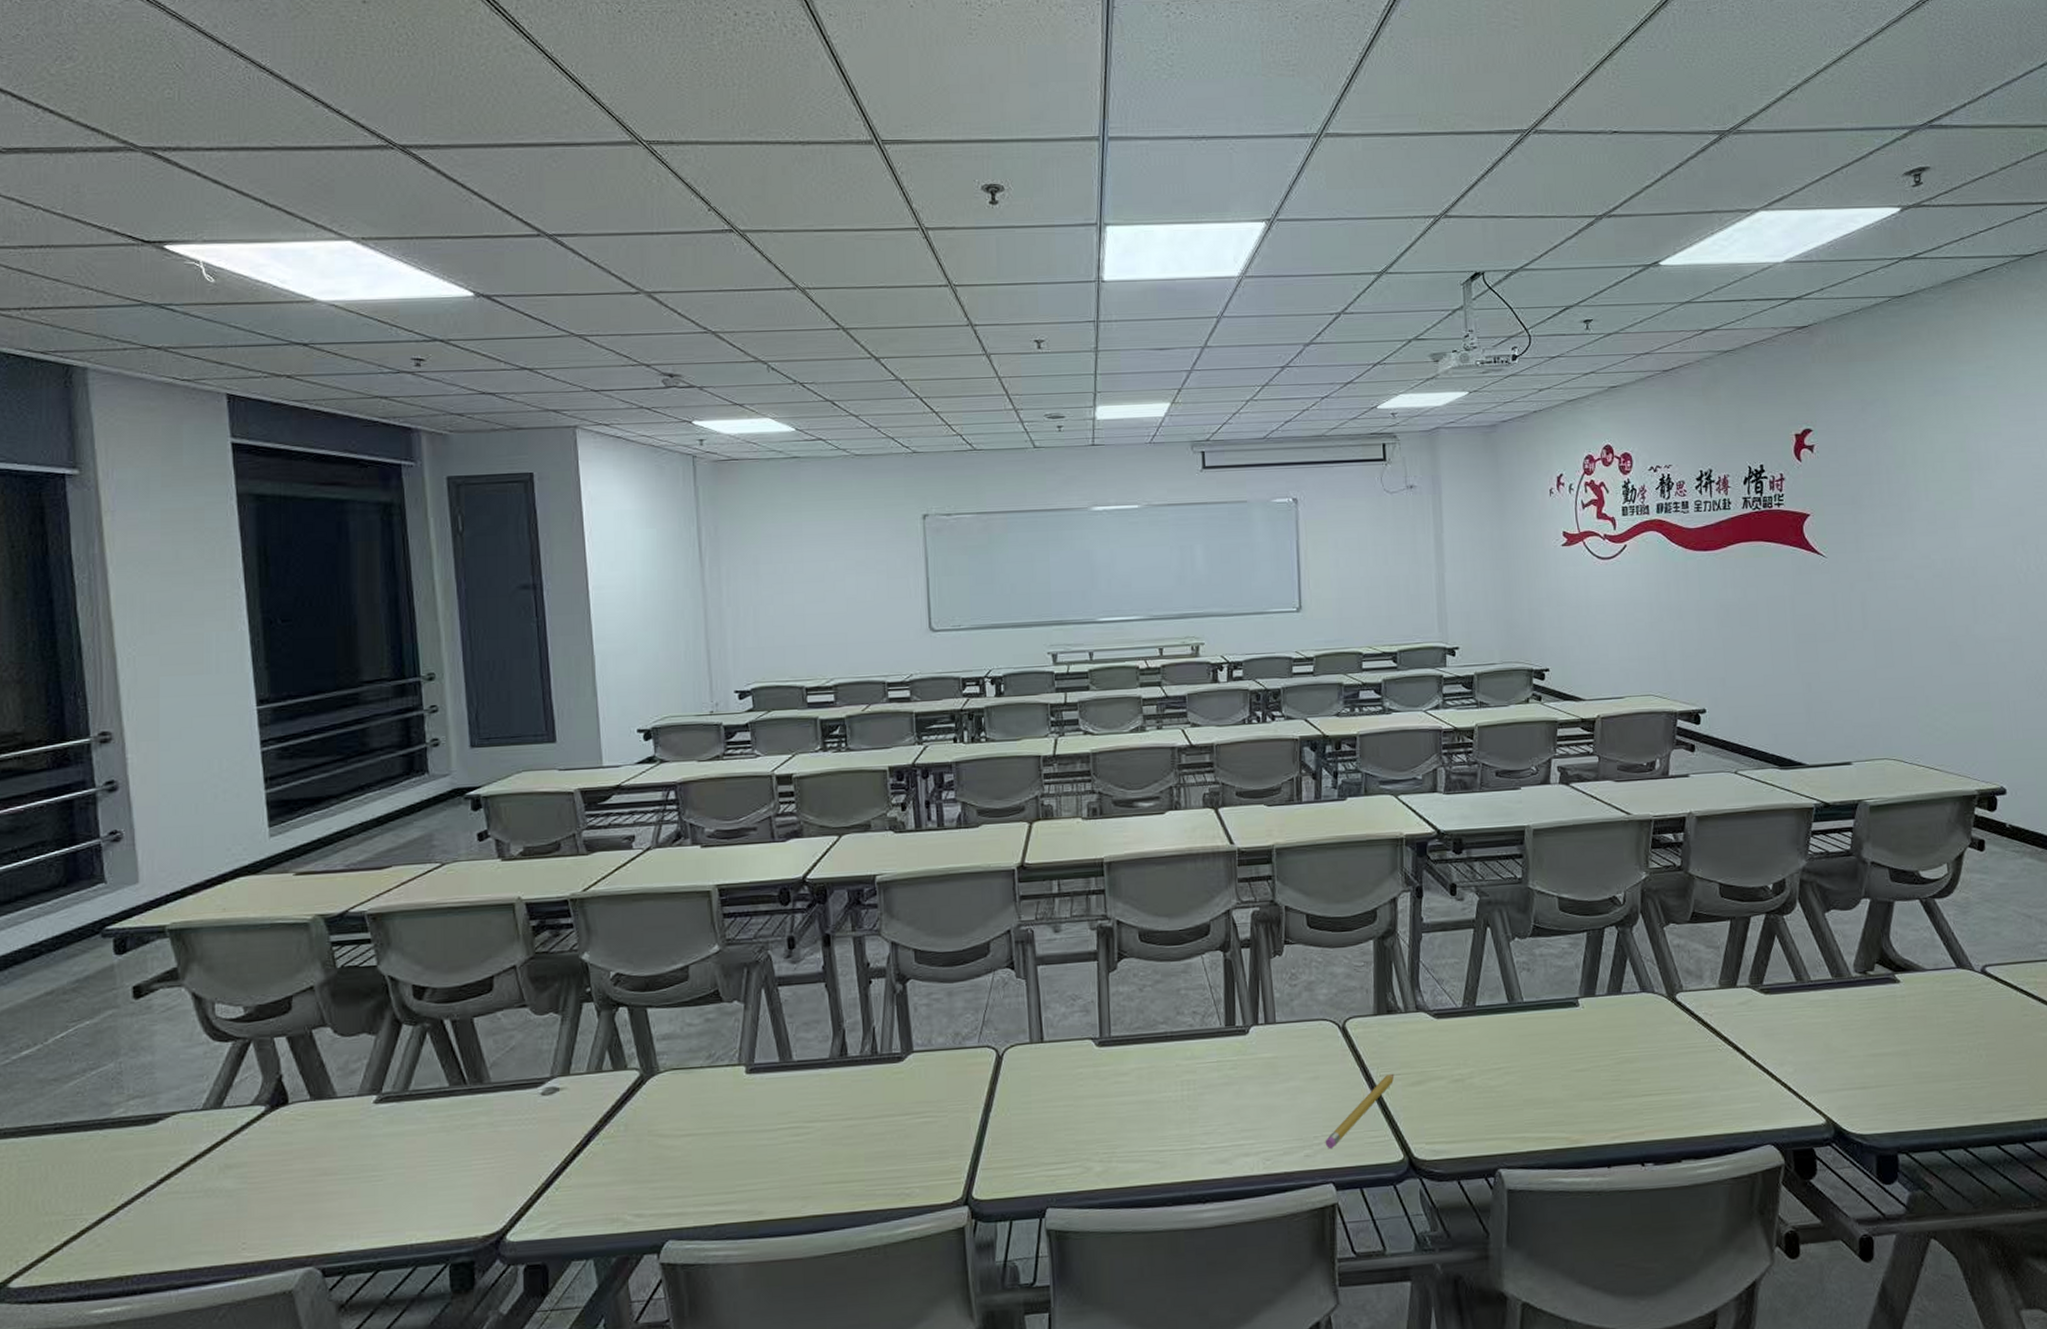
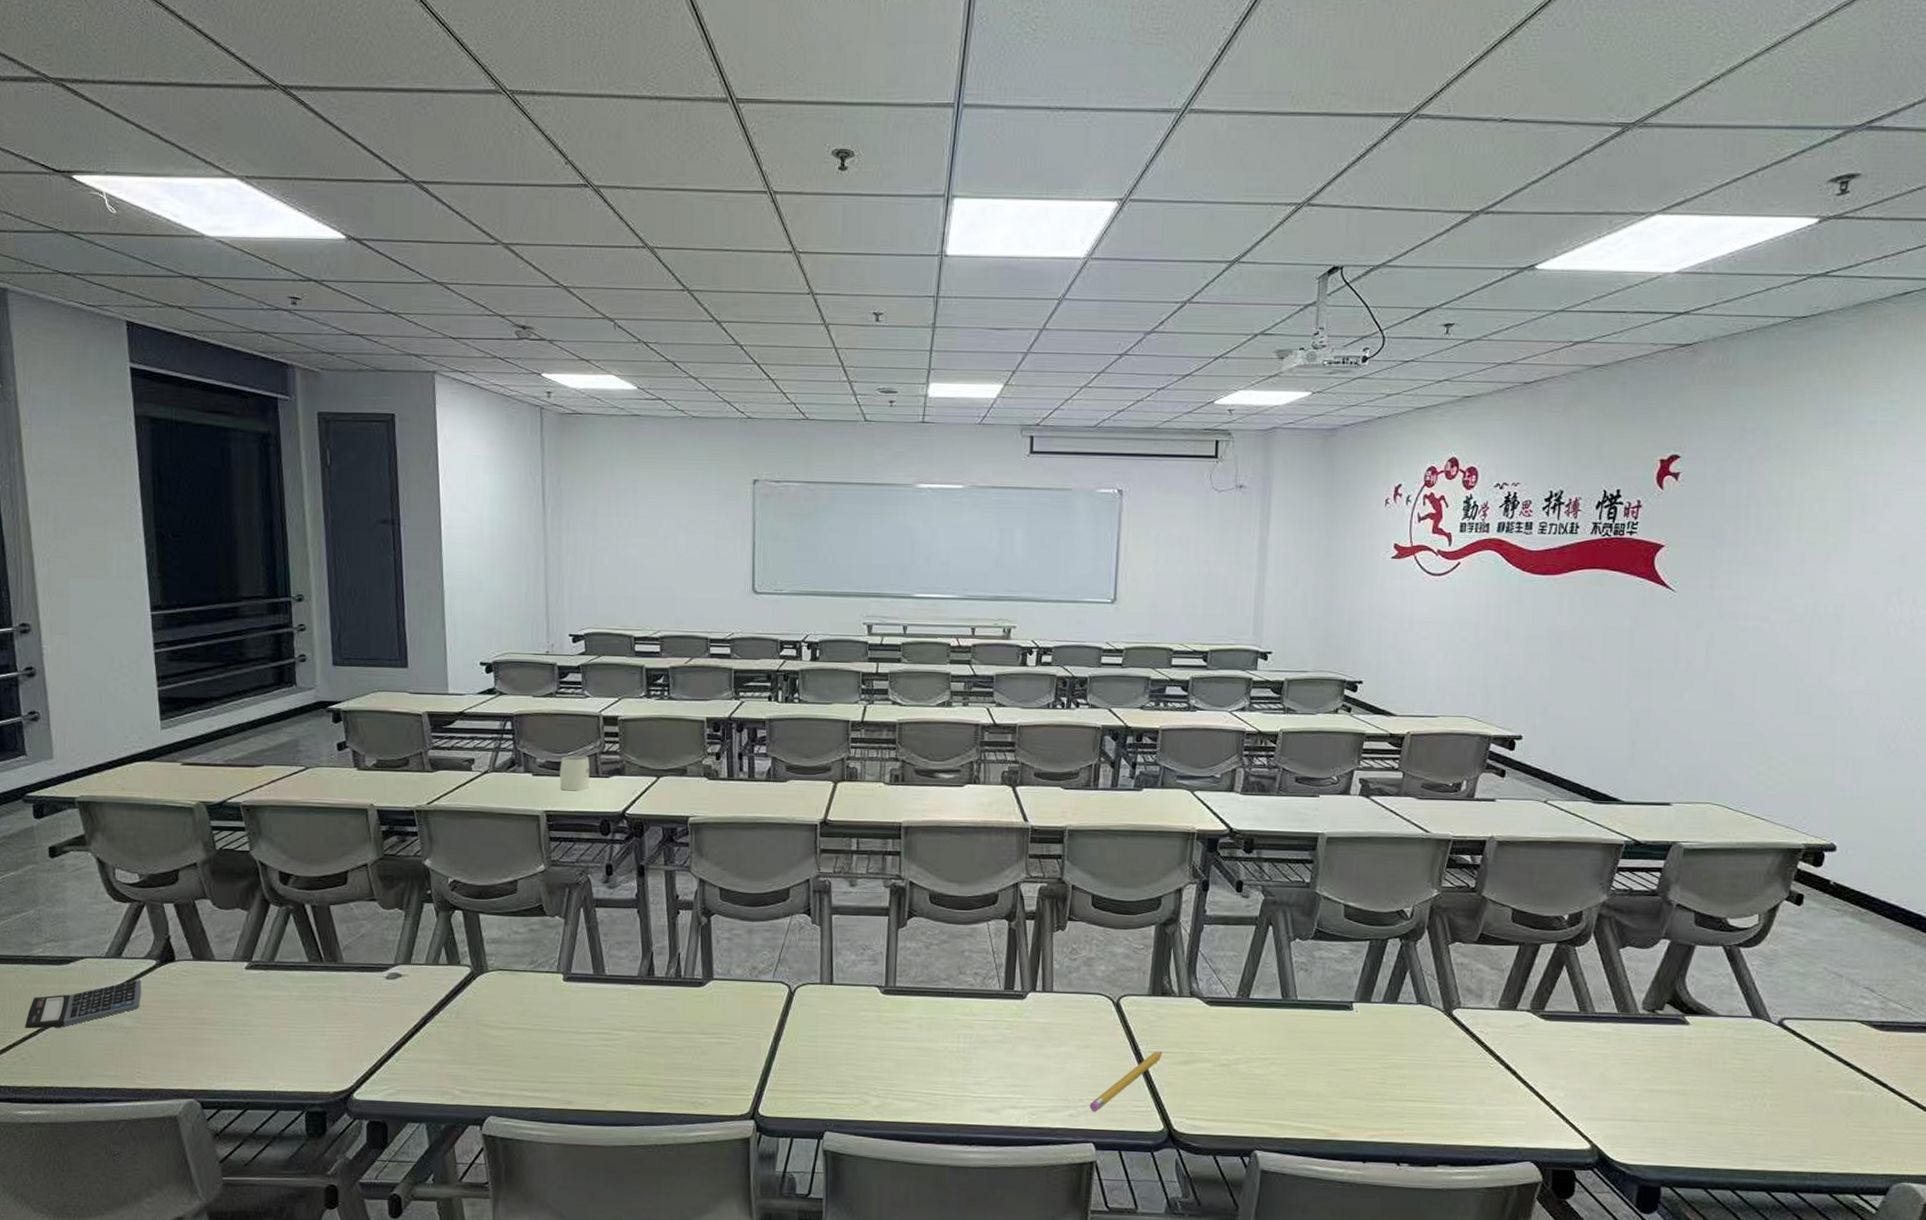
calculator: none [102,1131,248,1208] -> present [25,980,142,1029]
mug: none [731,820,765,861] -> present [559,755,590,791]

